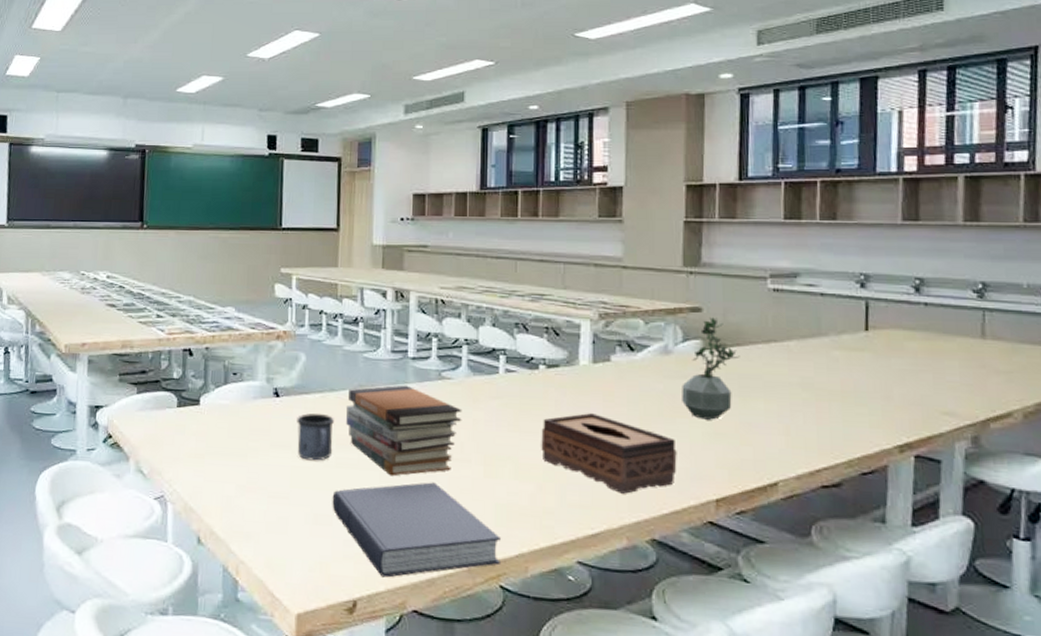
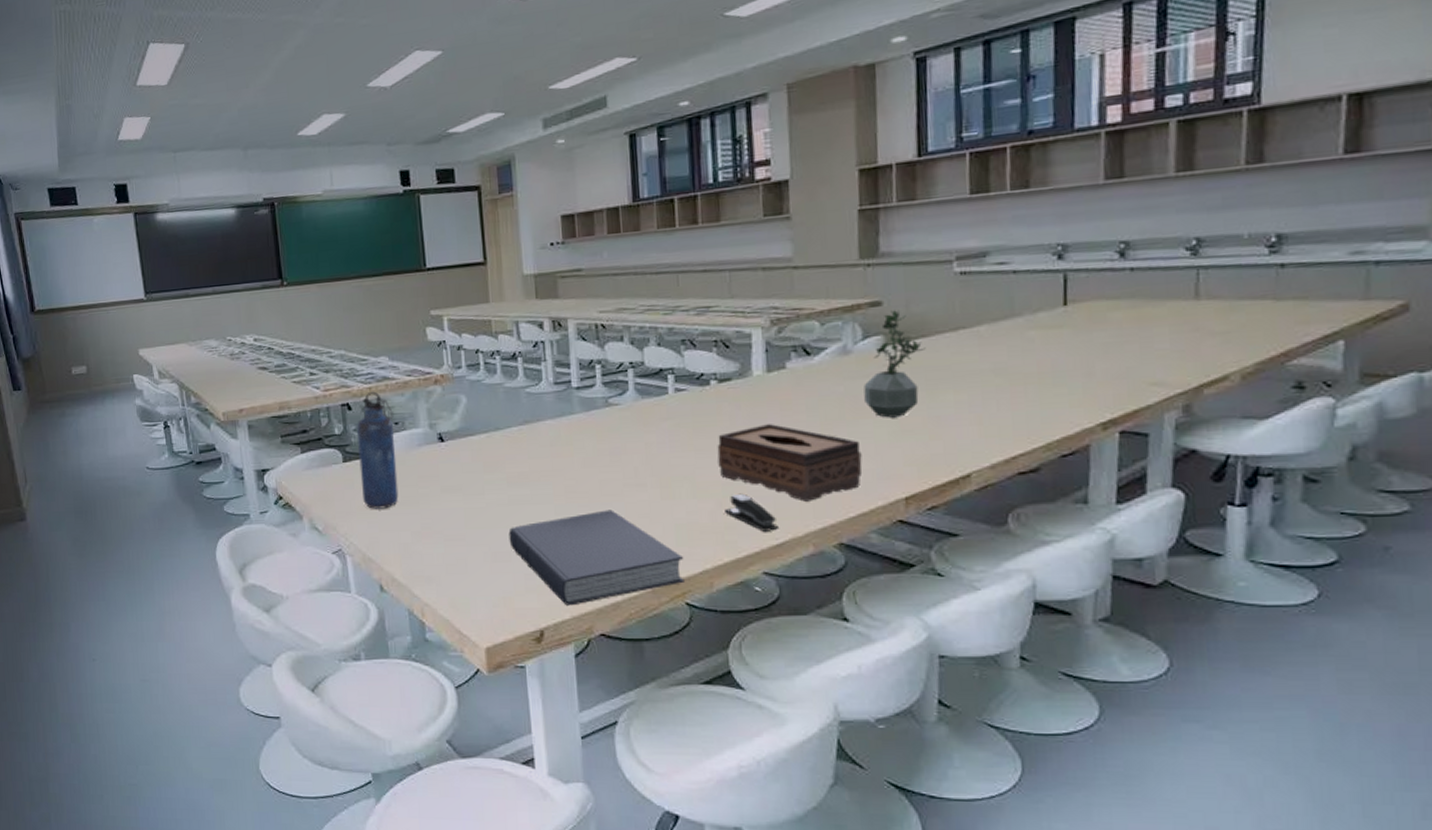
water bottle: none [192,339,233,459] -> present [356,391,399,509]
mug: present [297,413,334,461] -> none [464,453,504,501]
book stack: present [346,385,462,476] -> none [514,416,634,508]
stapler: none [544,479,596,520] -> present [724,493,780,532]

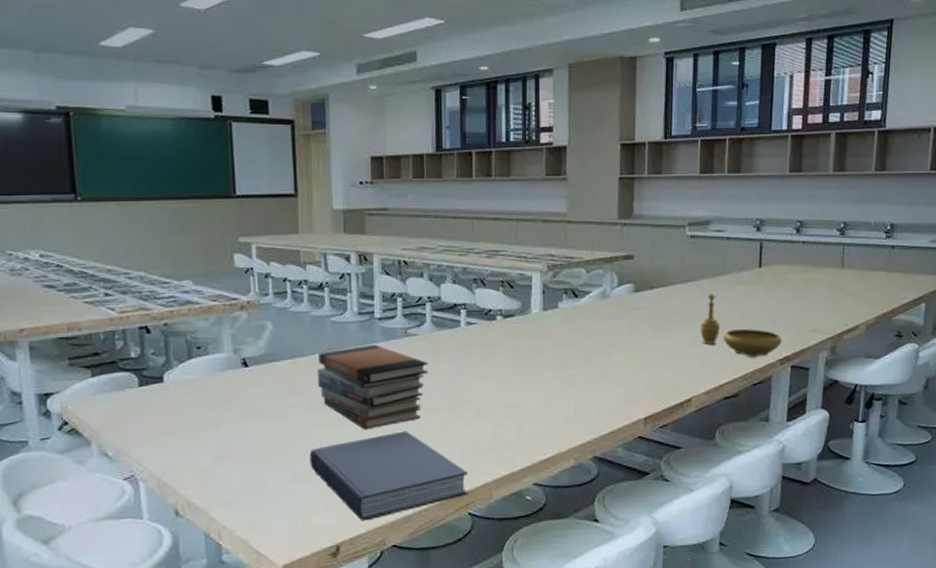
water bottle: present [356,391,399,509] -> none [155,315,199,434]
book stack: none [514,416,634,508] -> present [318,344,429,430]
tissue box: present [717,424,863,502] -> none [500,355,614,422]
stapler: present [724,493,780,532] -> none [504,415,548,448]
potted plant: present [863,310,926,418] -> none [617,263,664,352]
decorative bowl: none [979,341,1104,422] -> present [700,292,782,358]

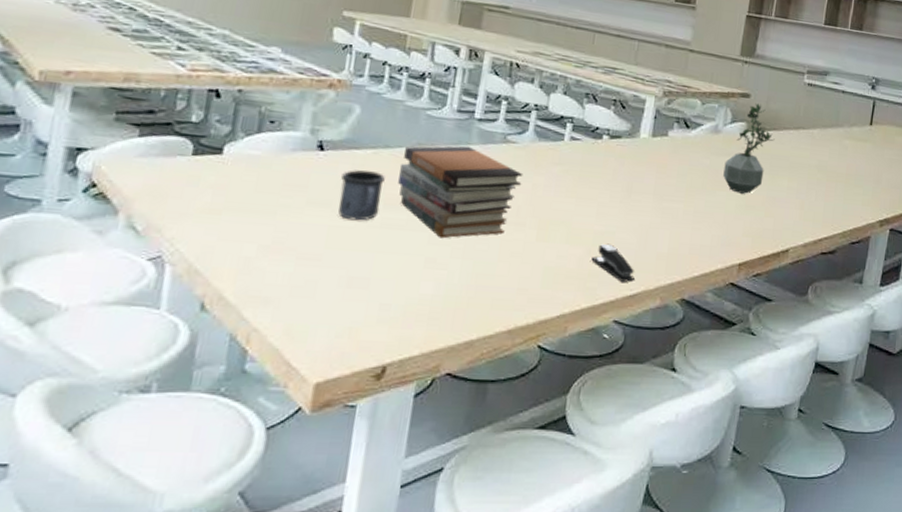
mug: none [268,378,307,425] -> present [338,170,385,221]
book: present [309,431,469,521] -> none [370,244,546,342]
stapler: none [504,415,548,448] -> present [591,243,636,282]
potted plant: none [617,263,664,352] -> present [723,103,775,194]
decorative bowl: present [700,292,782,358] -> none [806,143,884,216]

